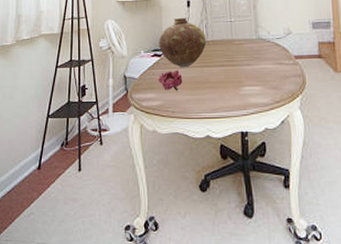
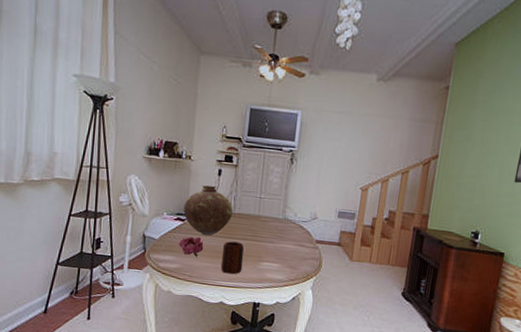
mug: none [201,69,224,104] -> present [220,241,245,275]

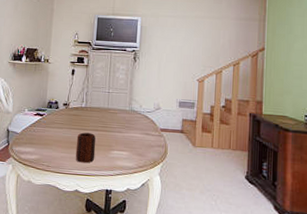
flower: present [179,236,204,257] -> none [38,129,60,148]
vase: present [183,185,234,236] -> none [42,83,86,129]

